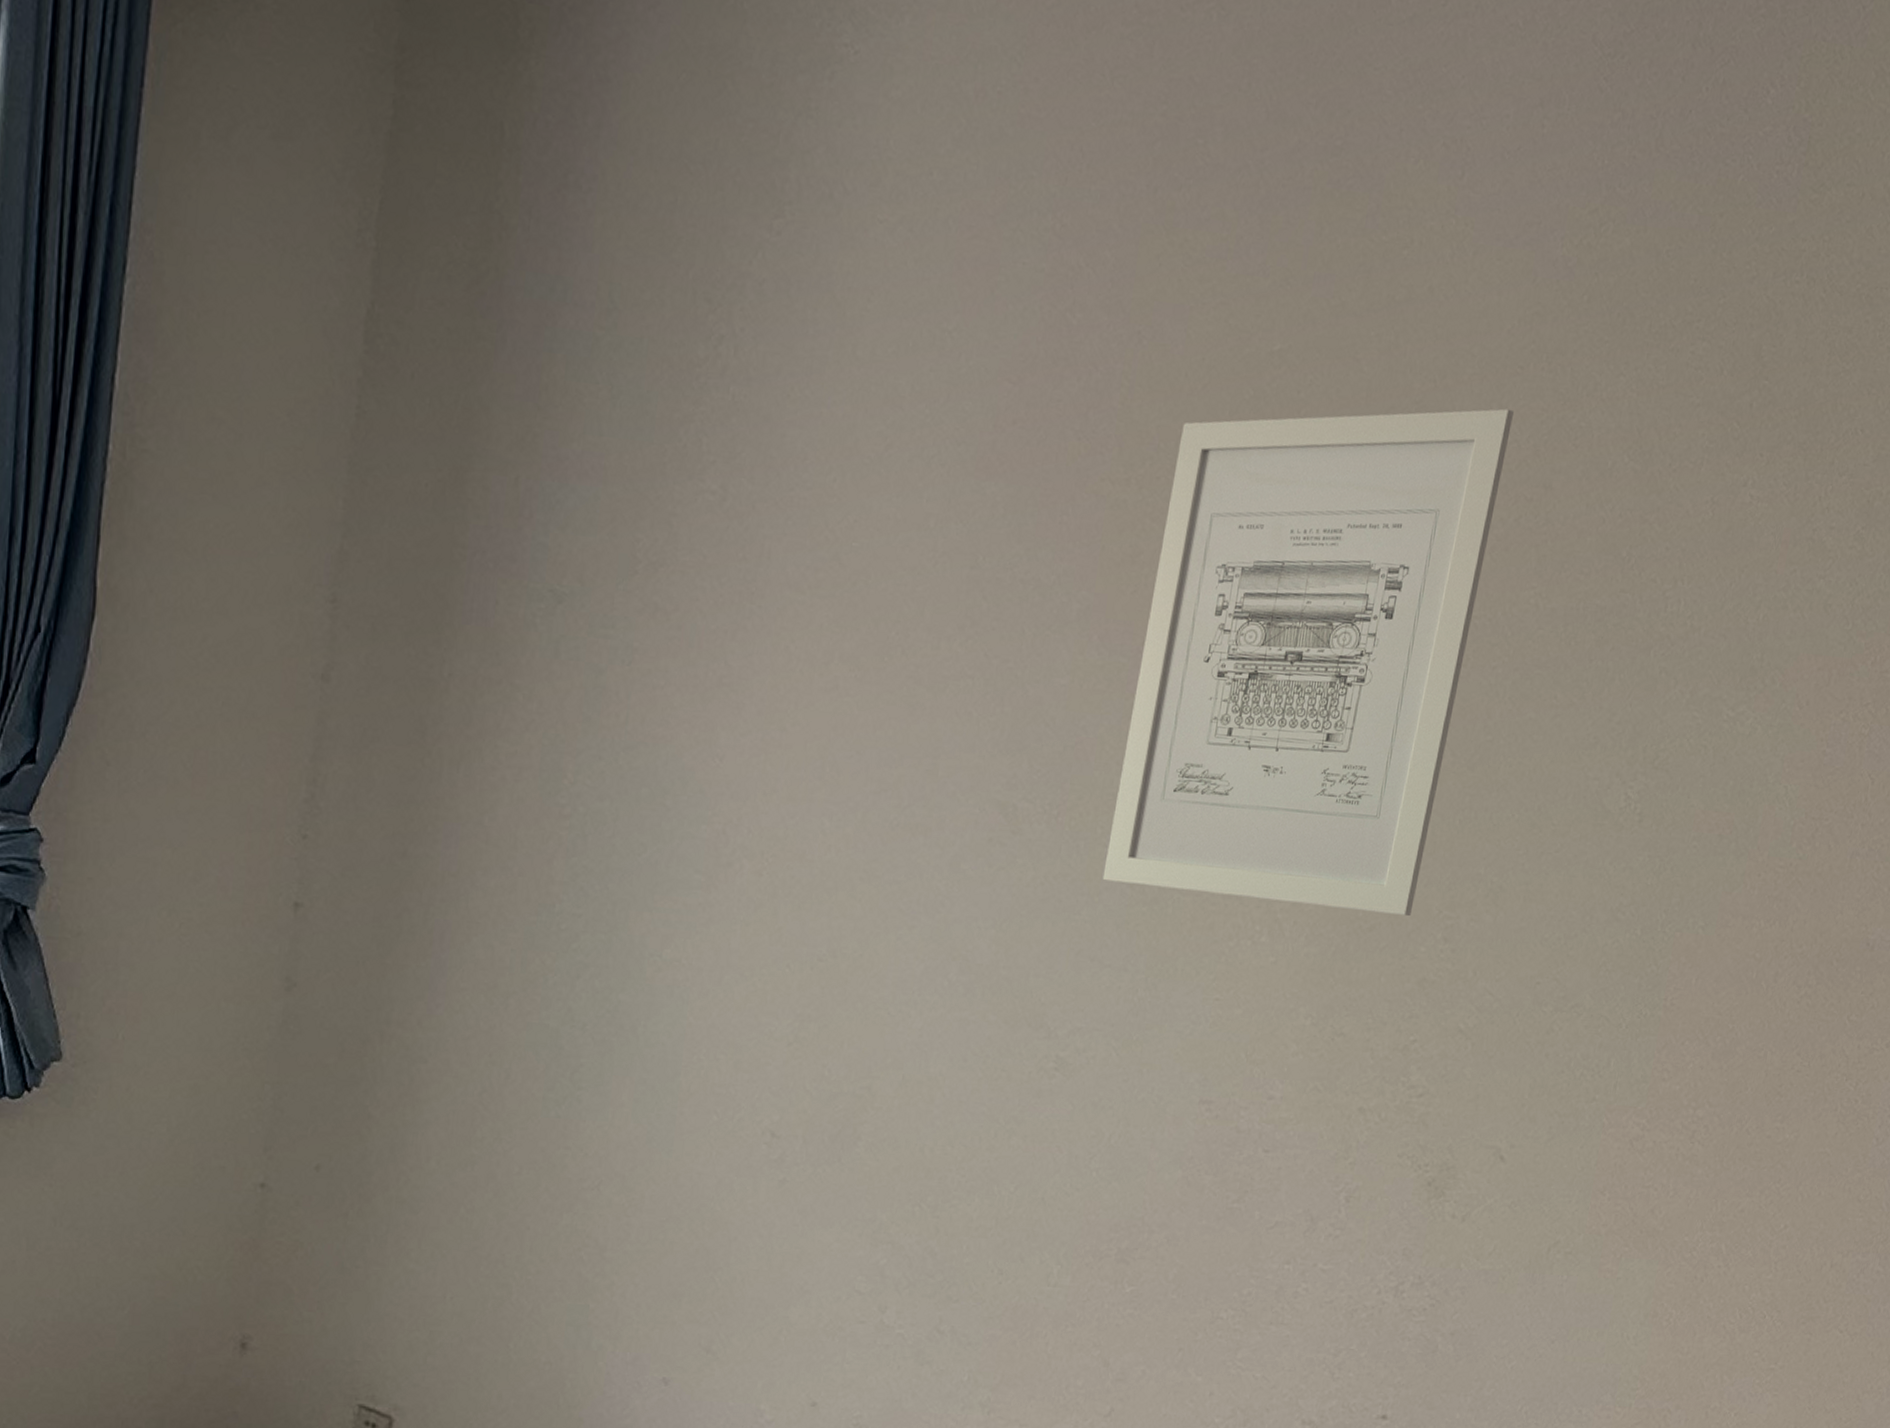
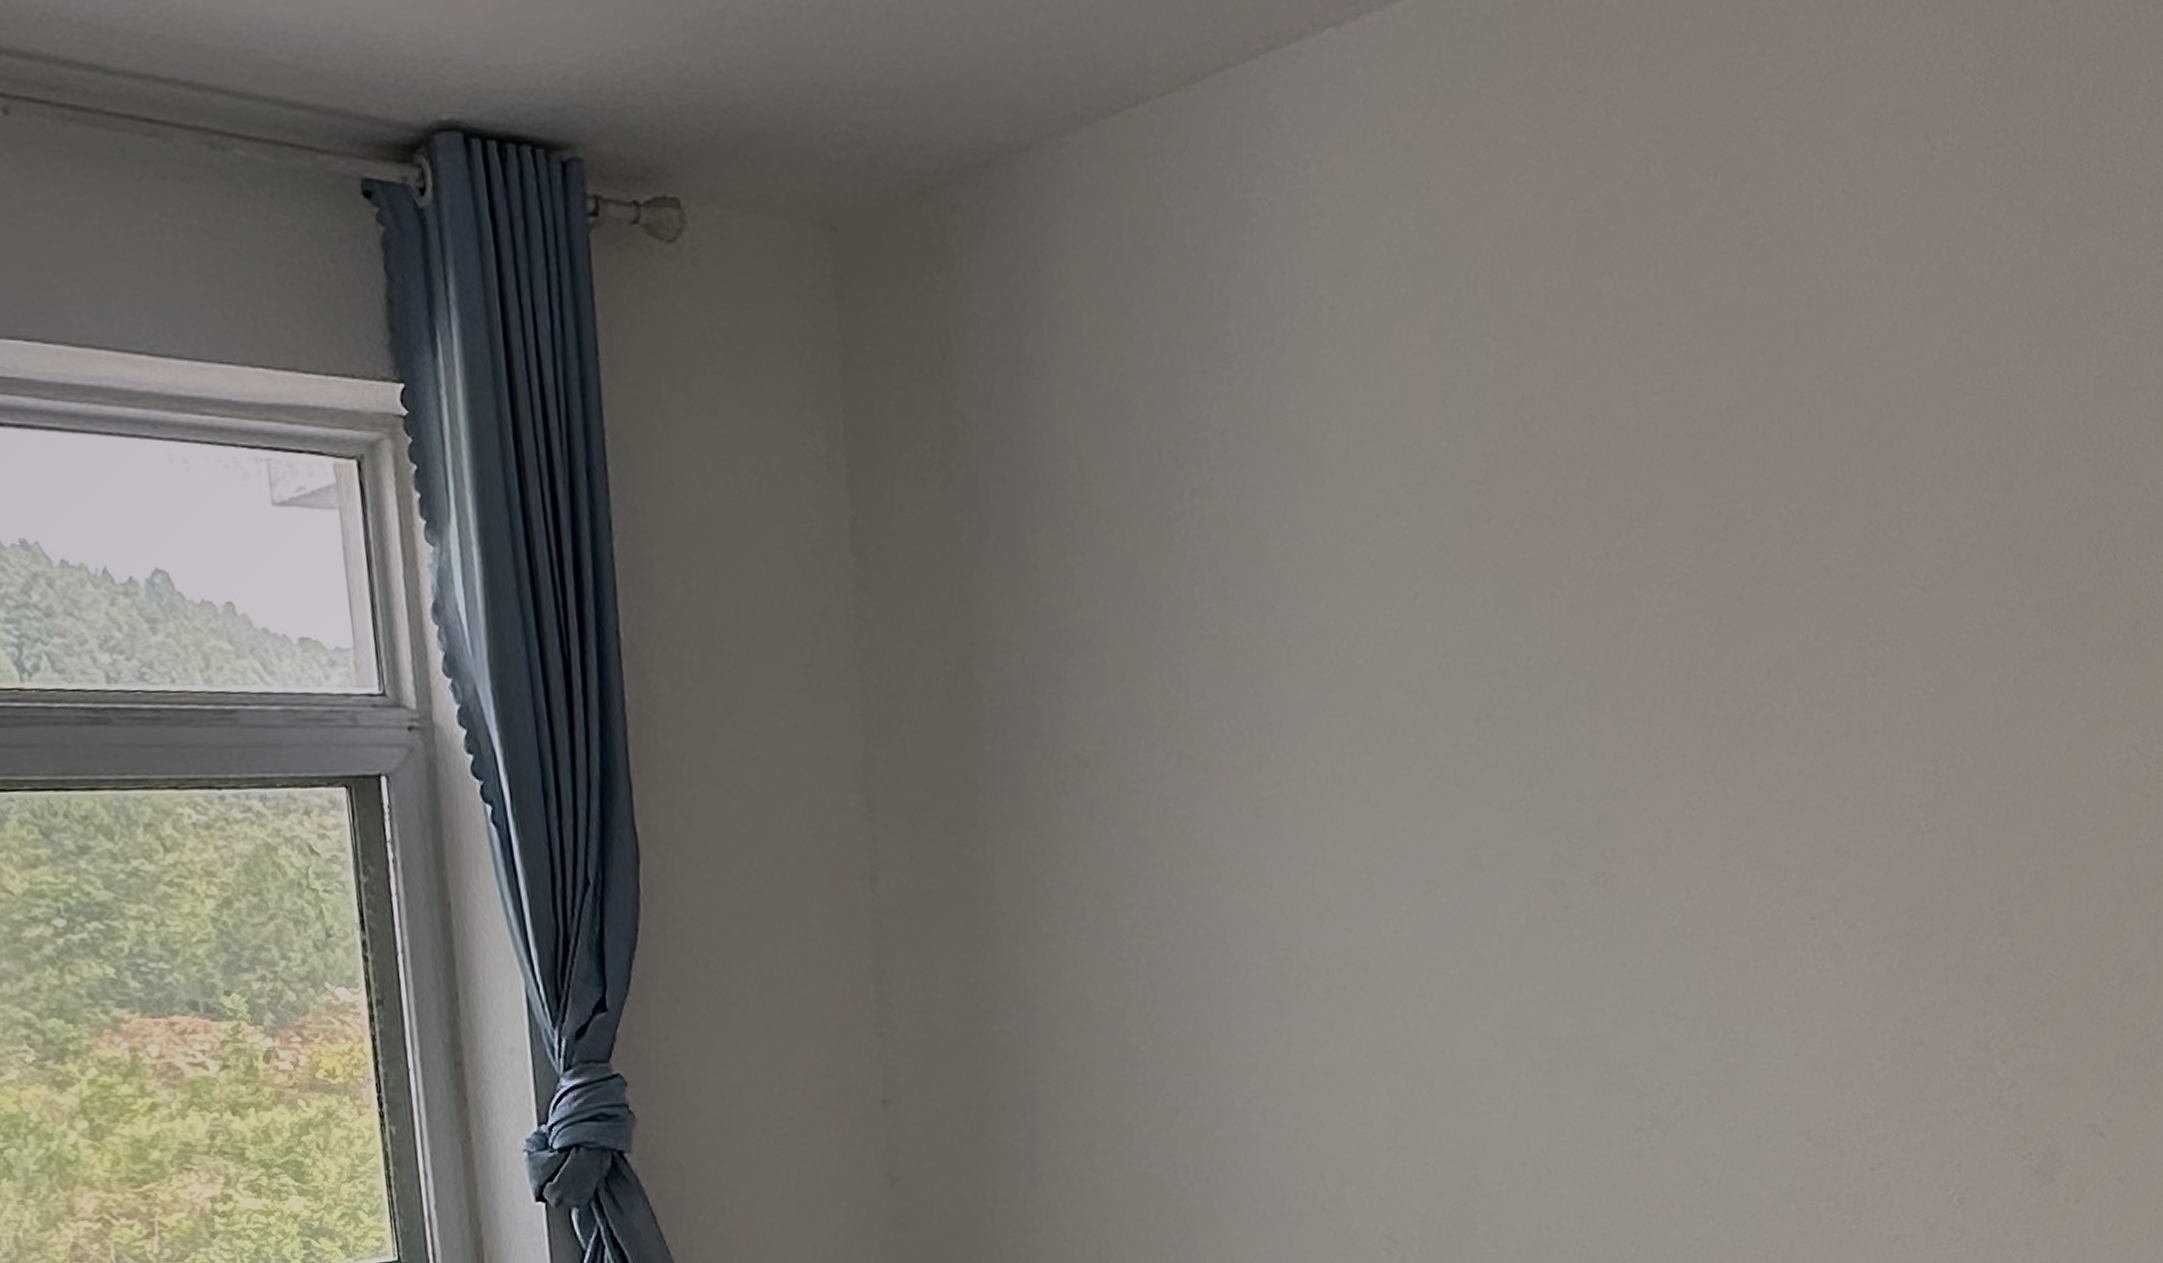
wall art: present [1102,408,1514,917] -> none [1650,424,1965,938]

